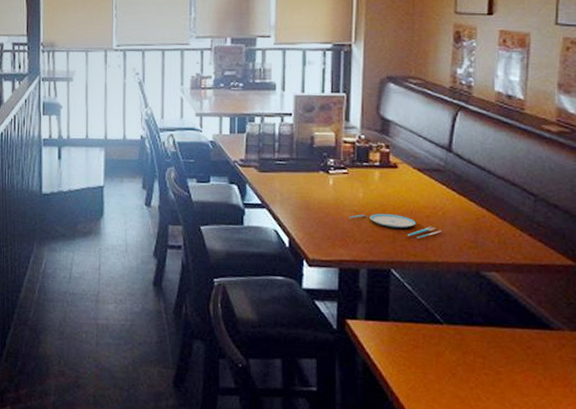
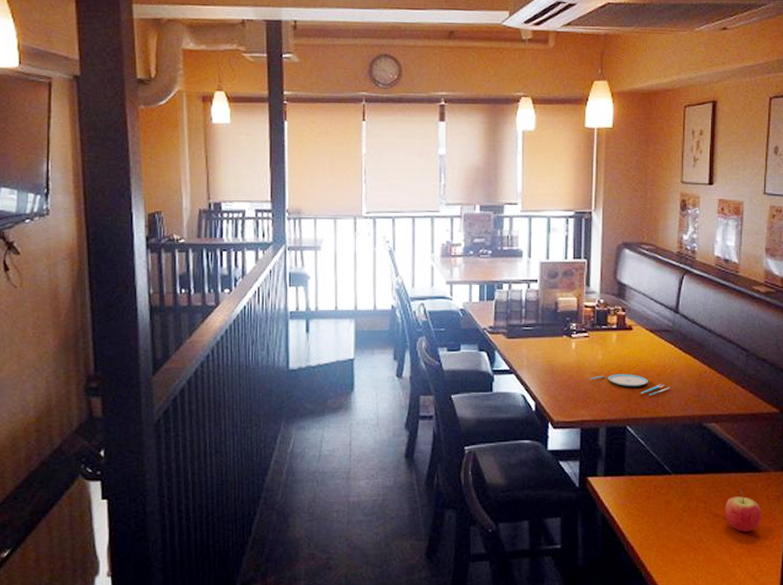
apple: none [508,345,553,395] -> present [725,488,761,532]

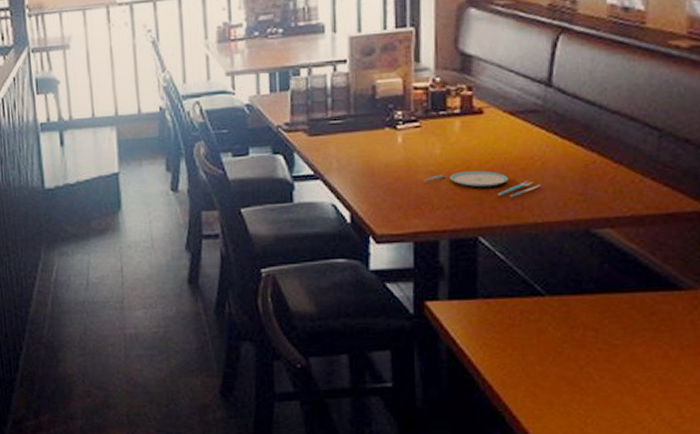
apple: present [725,488,761,532] -> none [627,311,683,367]

